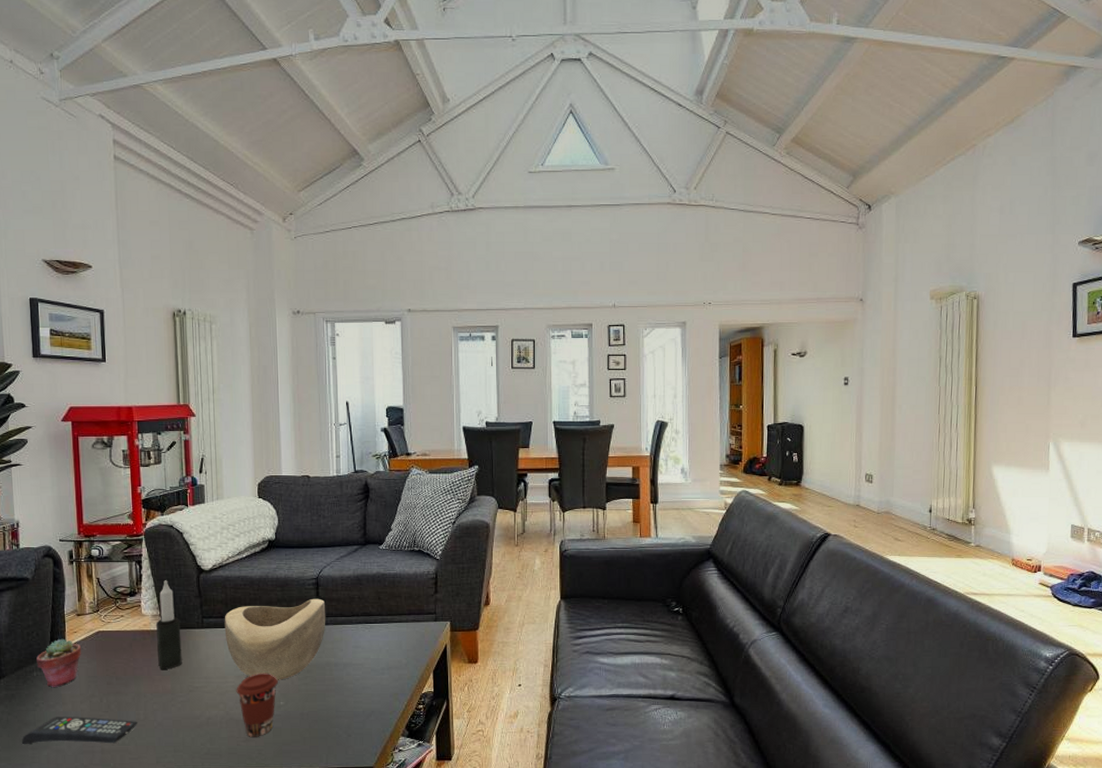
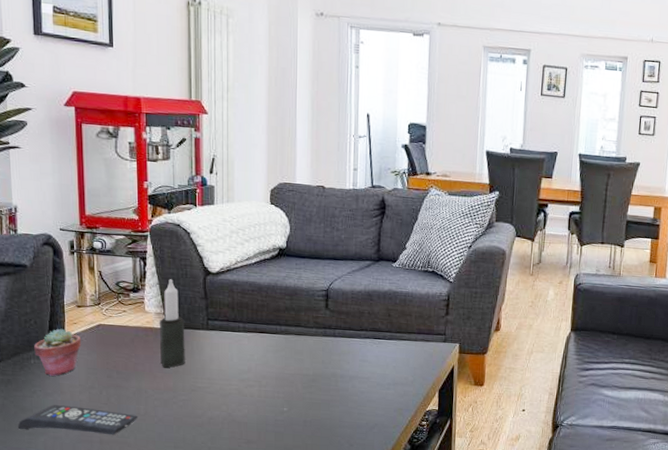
decorative bowl: present [224,598,326,680] -> none [230,310,335,387]
coffee cup: present [236,673,278,737] -> none [239,378,282,440]

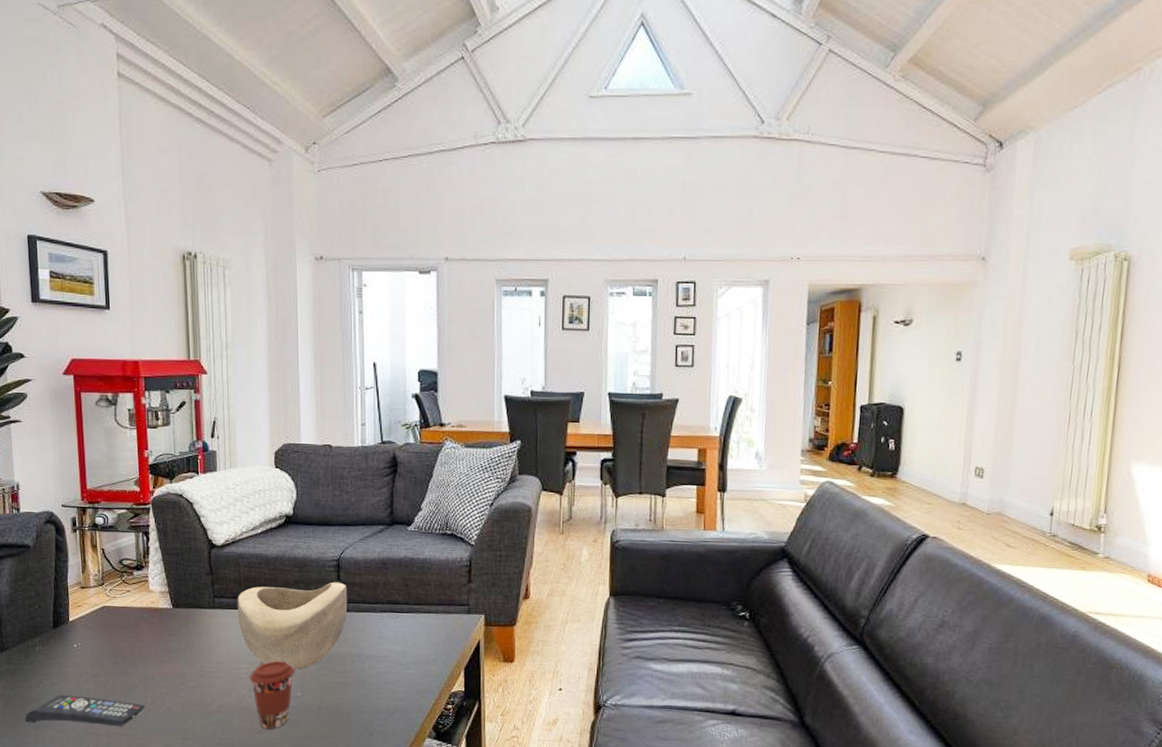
potted succulent: present [34,328,82,377] -> none [39,612,87,665]
candle: present [160,279,185,368] -> none [165,554,192,652]
decorative bowl: none [230,310,335,387] -> present [237,582,348,670]
coffee cup: none [239,378,282,440] -> present [249,660,294,729]

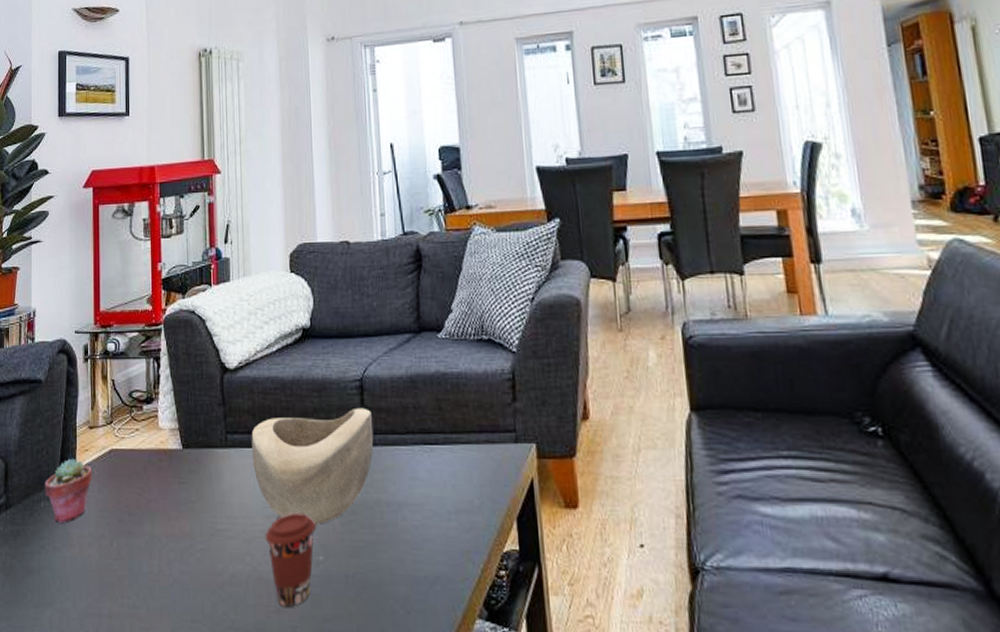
remote control: present [24,695,146,727] -> none [24,563,151,605]
potted succulent: none [39,612,87,665] -> present [45,458,93,524]

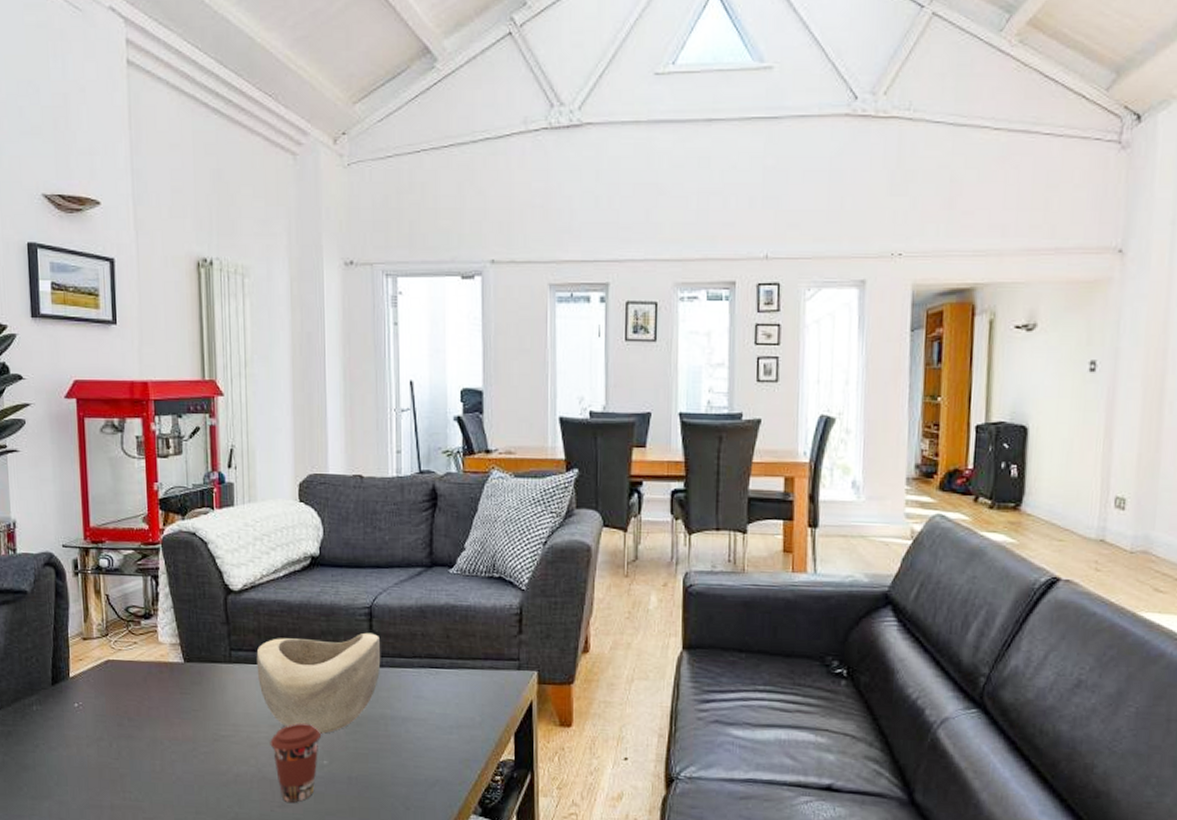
potted succulent: present [45,458,93,524] -> none [36,666,89,726]

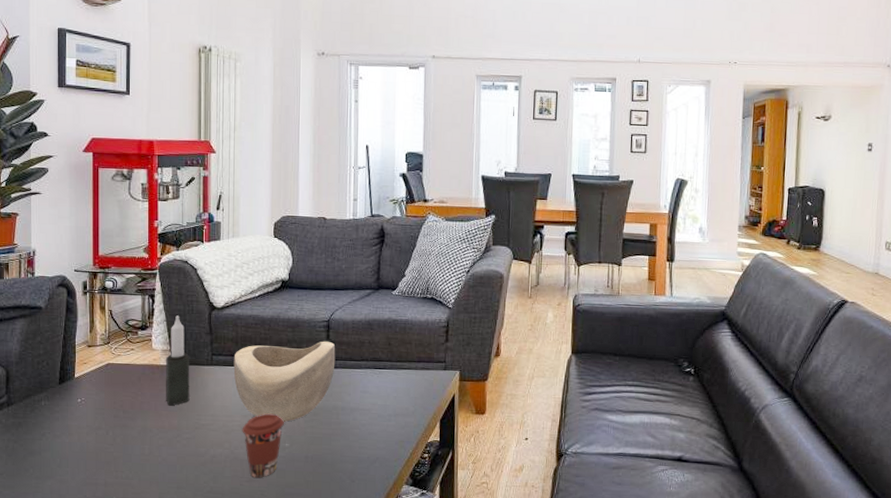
candle: none [175,601,206,713] -> present [166,315,190,406]

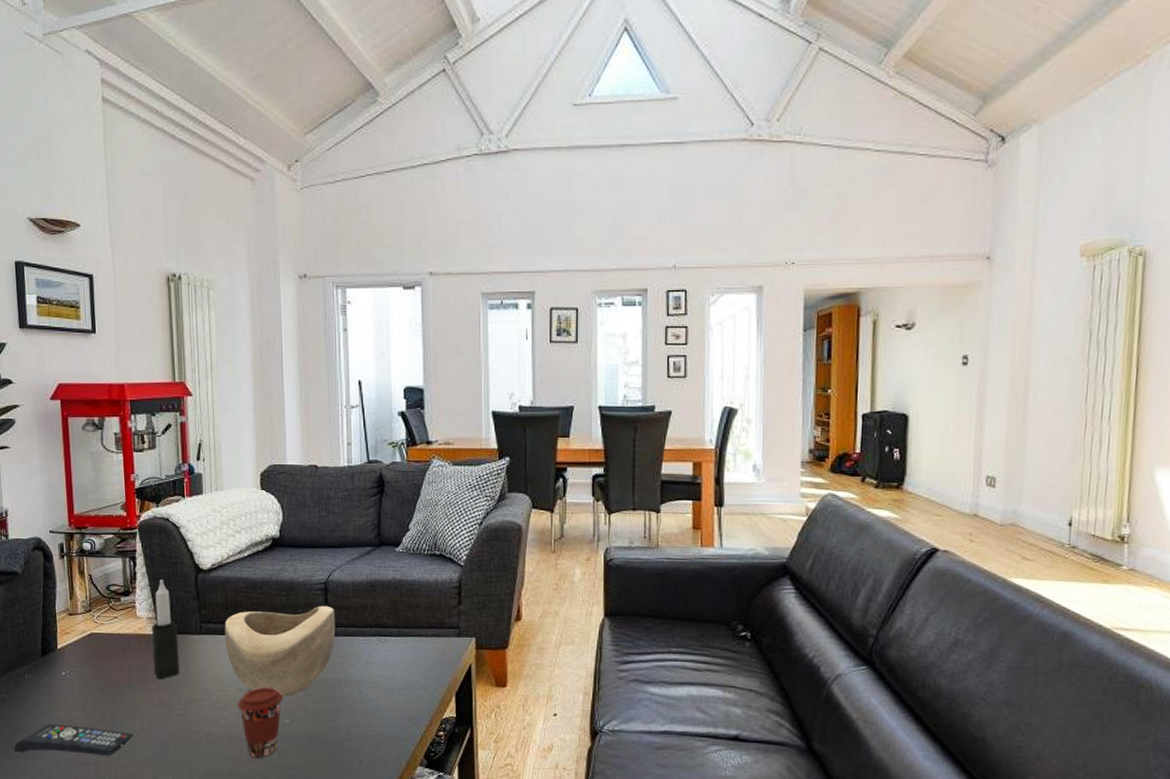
remote control: none [26,447,143,477] -> present [13,724,134,757]

